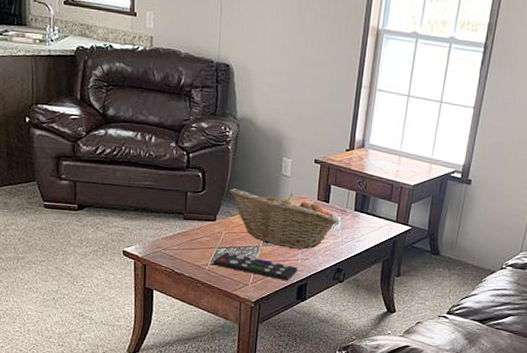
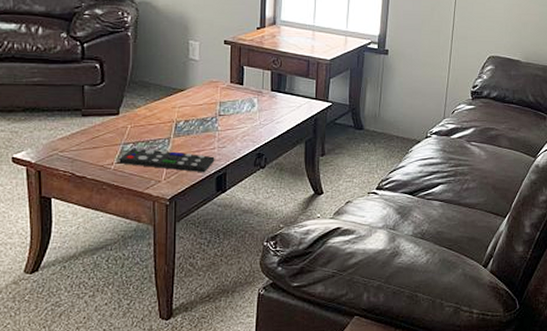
fruit basket: present [230,188,340,250] -> none [133,78,256,138]

